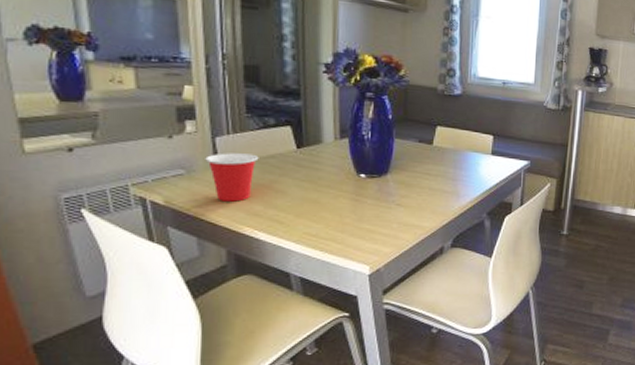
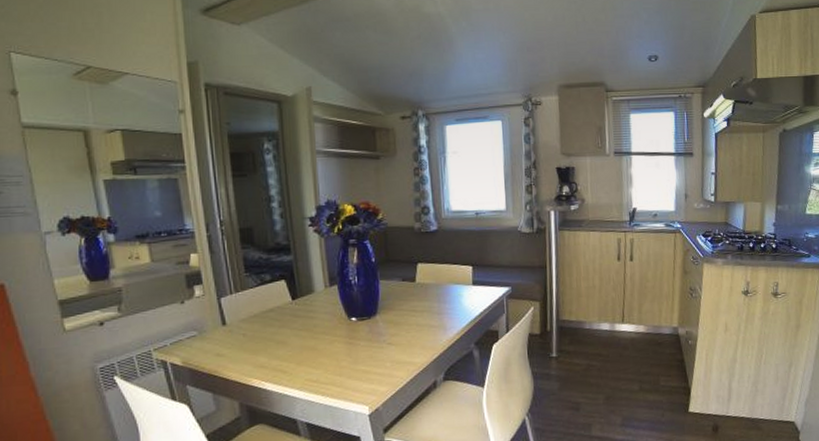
cup: present [205,153,259,202] -> none [213,310,260,357]

